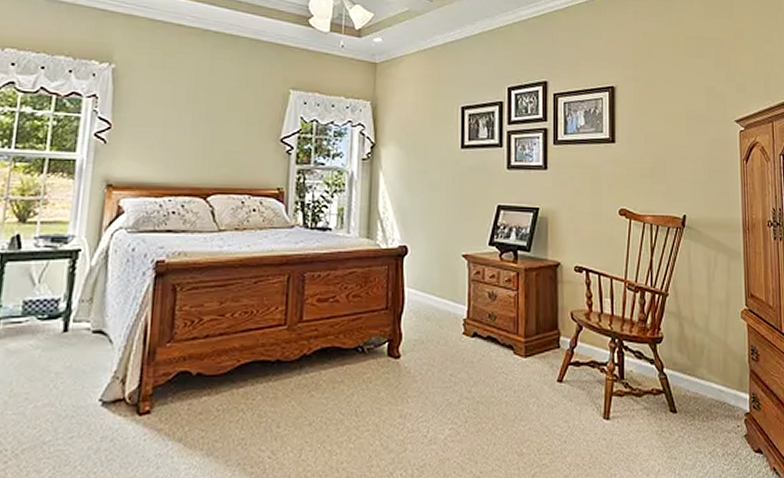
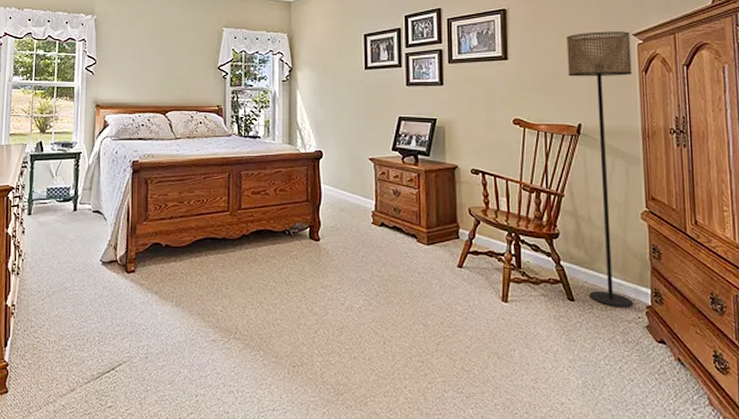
floor lamp: none [673,116,734,417] -> present [566,31,634,308]

